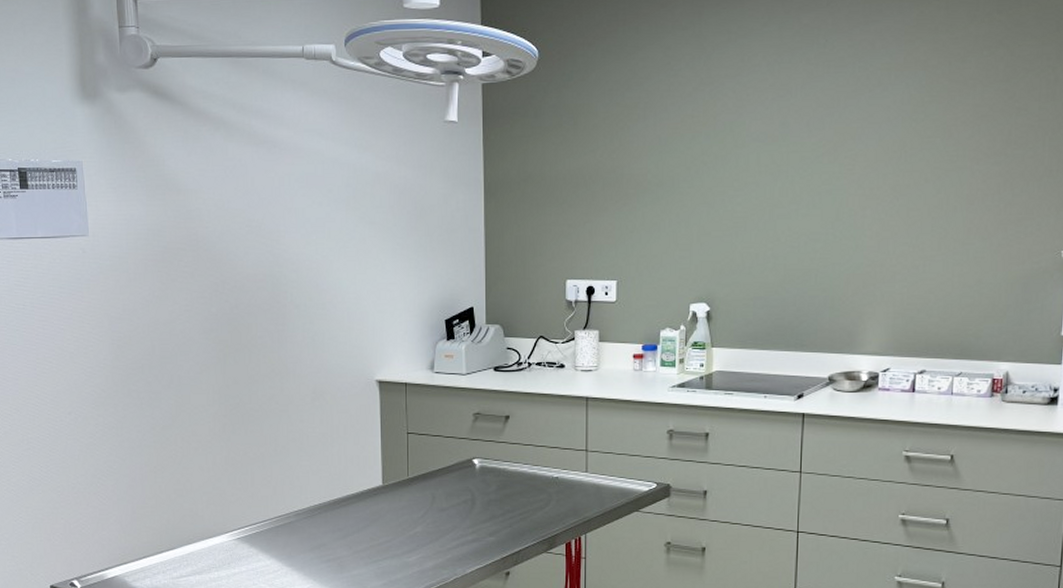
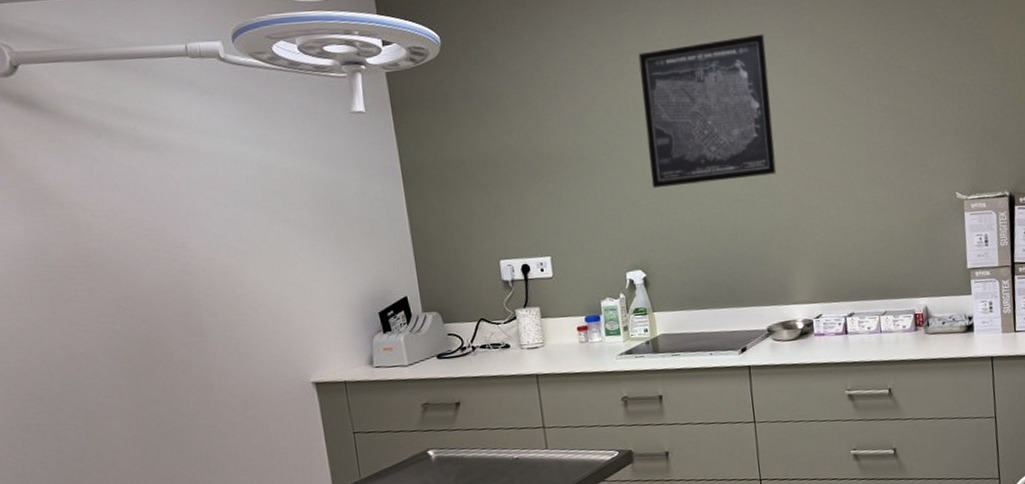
wall art: none [729,64,872,221] -> present [638,34,777,189]

